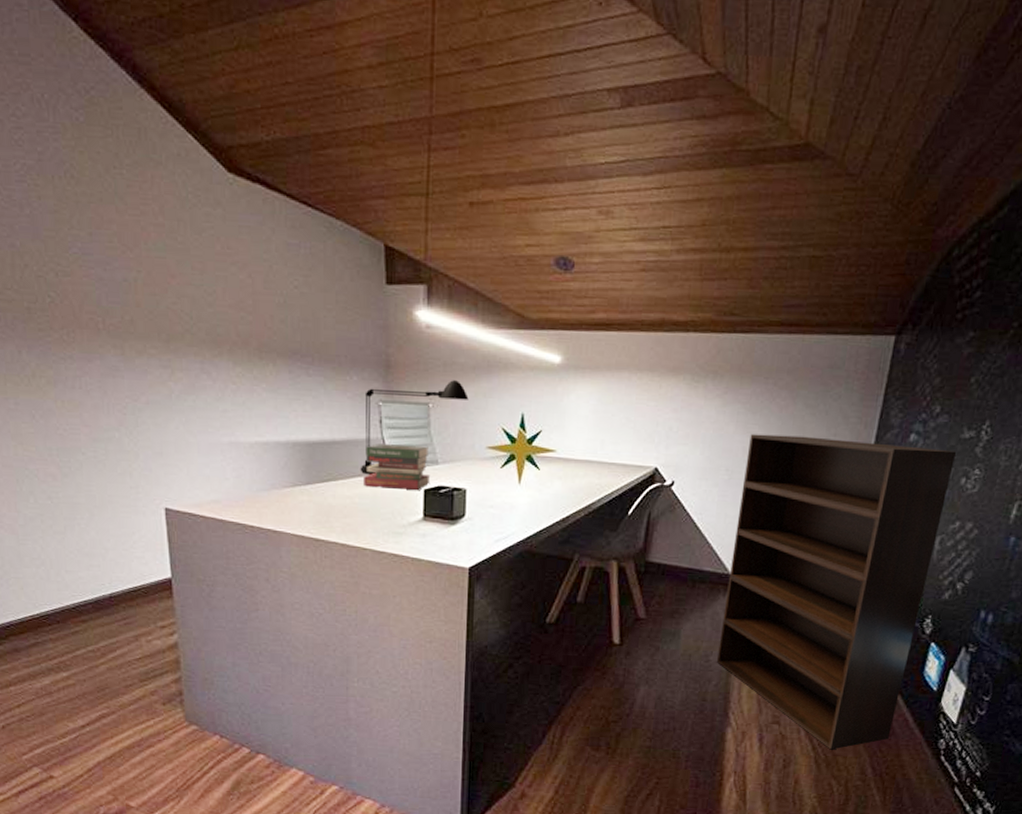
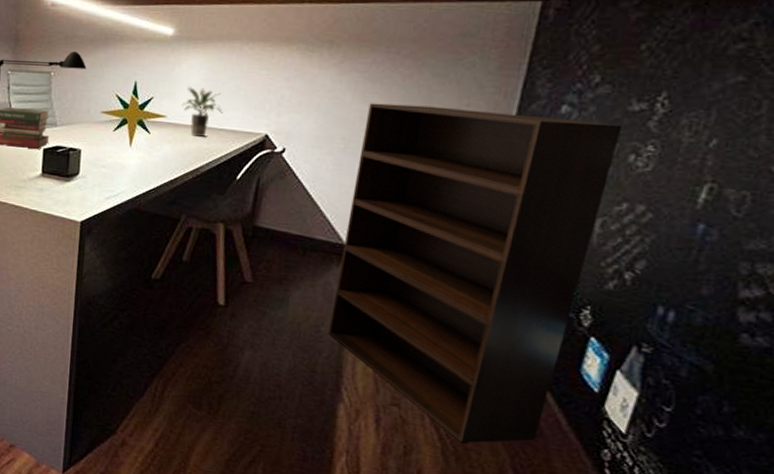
potted plant: none [571,419,614,472] -> present [182,87,223,137]

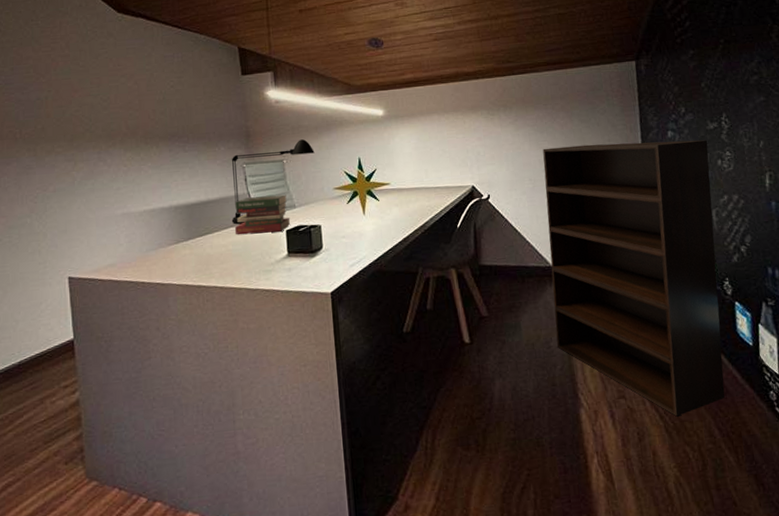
potted plant: present [182,87,223,137] -> none [401,155,436,197]

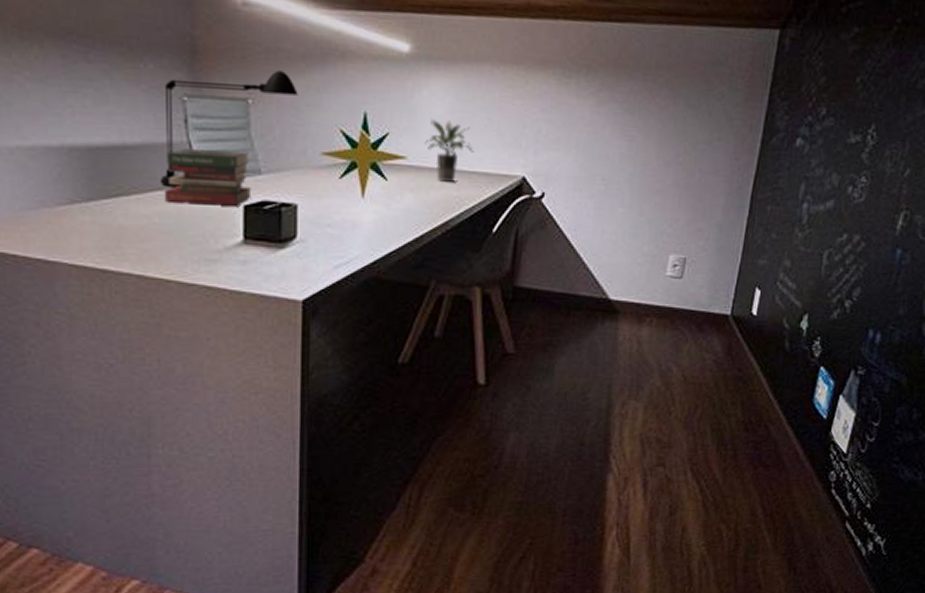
potted plant: none [401,155,436,197] -> present [424,119,474,182]
bookshelf: present [542,140,725,417] -> none [596,137,844,491]

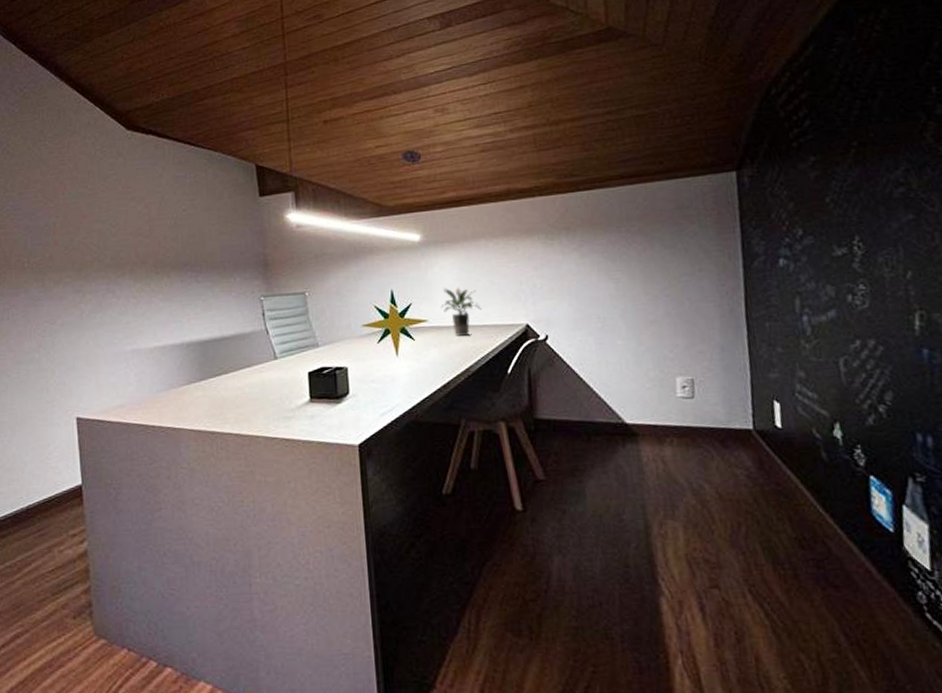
desk lamp: present [159,71,298,188] -> none [247,269,341,365]
books: present [163,149,252,206] -> none [251,331,314,376]

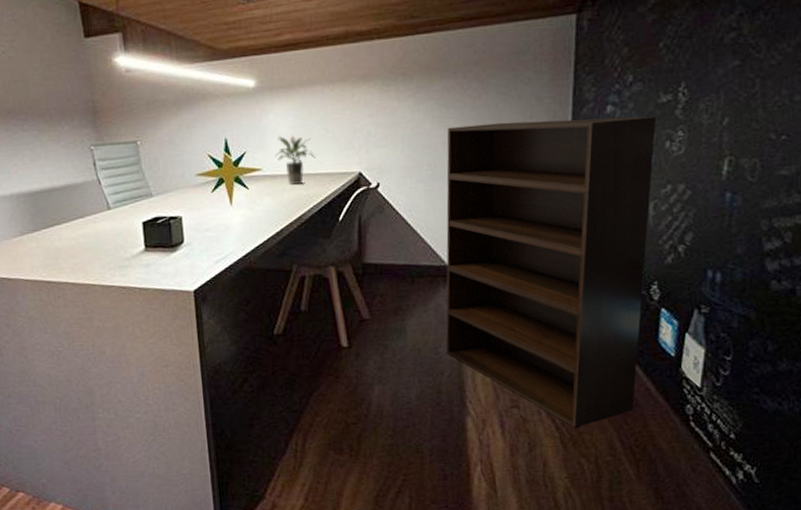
bookshelf: none [614,269,855,615] -> present [446,116,657,428]

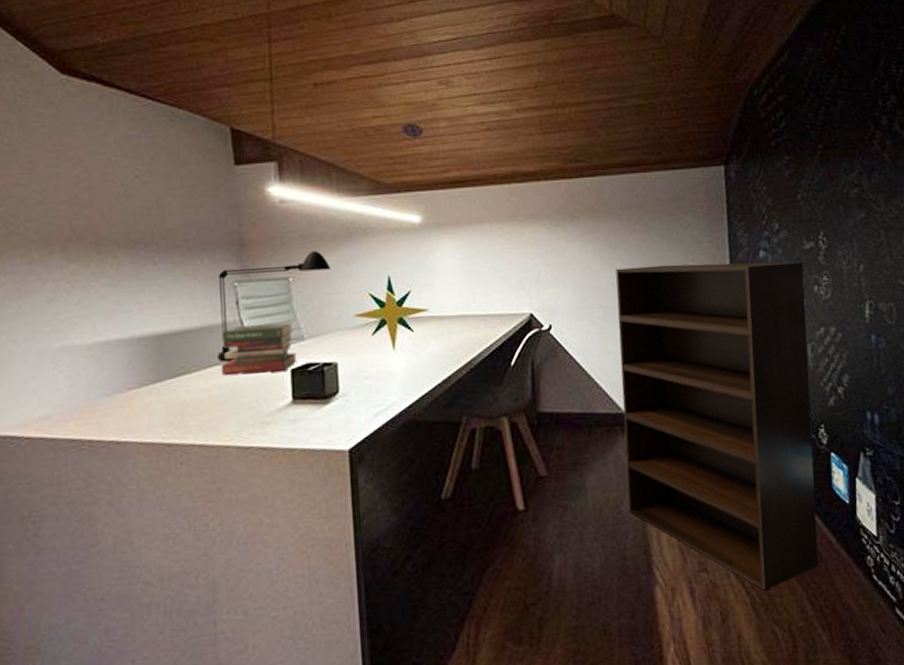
desk lamp: none [77,116,173,216] -> present [216,251,331,362]
books: none [83,181,148,226] -> present [220,322,298,375]
potted plant: present [275,135,316,185] -> none [442,274,486,327]

